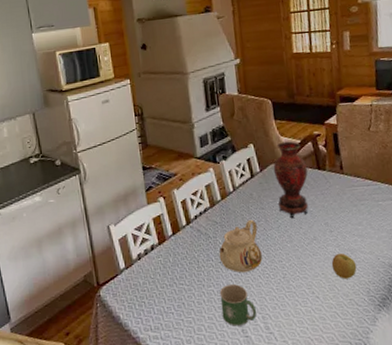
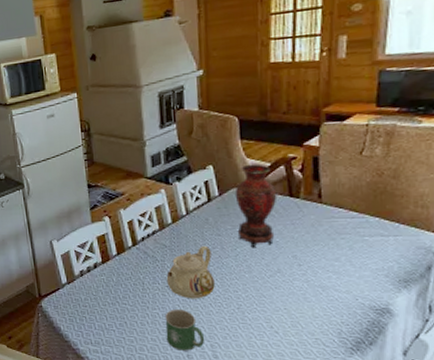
apple: present [331,253,357,279] -> none [296,289,328,317]

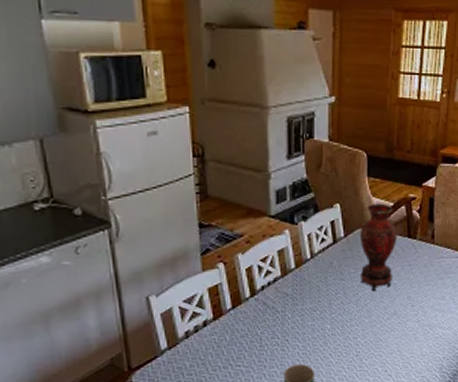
teapot: present [166,245,215,299] -> none [286,291,336,352]

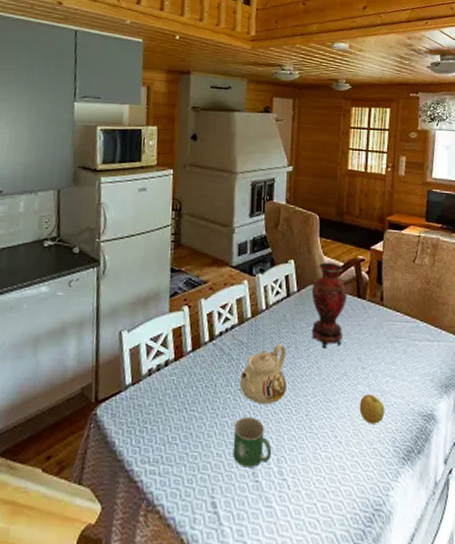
teapot: none [286,291,336,352] -> present [239,343,287,405]
apple: none [408,328,434,356] -> present [359,393,385,424]

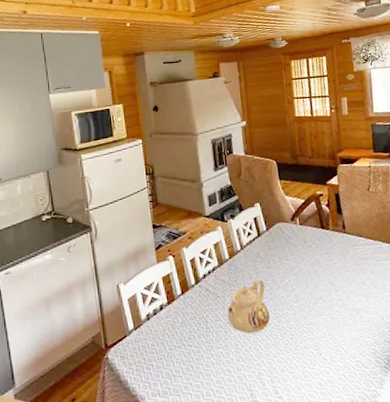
mug: present [233,417,272,467] -> none [228,345,266,391]
vase: present [311,262,348,349] -> none [279,200,314,278]
apple: present [359,393,385,424] -> none [337,312,363,340]

